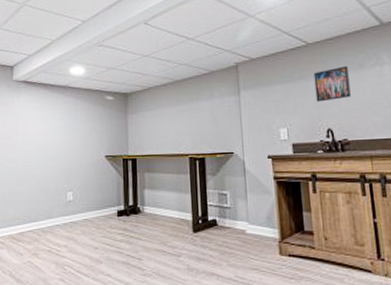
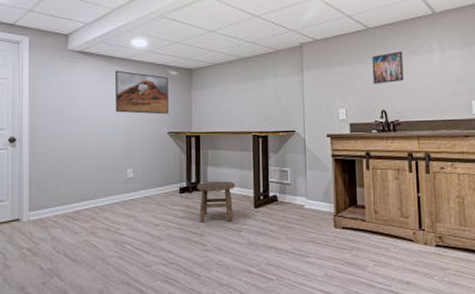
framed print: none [55,97,106,139] -> present [115,70,169,114]
stool: none [134,204,173,246] -> present [196,180,236,223]

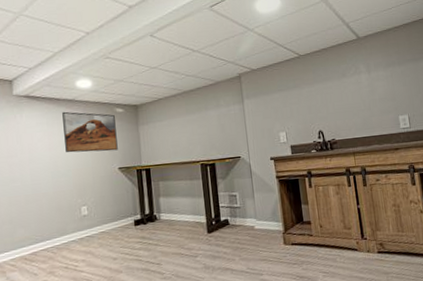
stool: present [196,180,236,223] -> none [150,210,188,252]
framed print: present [372,51,404,84] -> none [306,75,337,108]

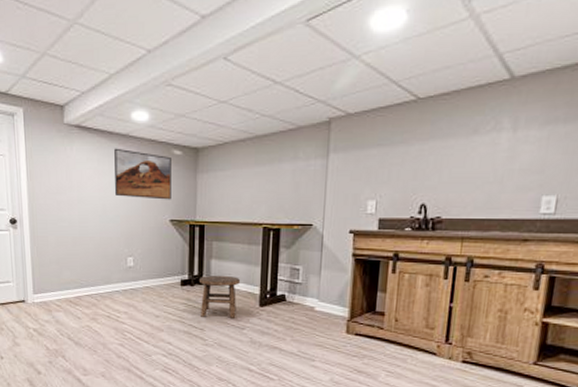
stool: none [150,210,188,252] -> present [198,275,241,318]

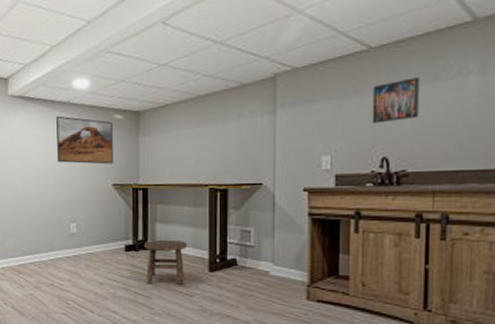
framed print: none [415,130,460,172] -> present [372,77,420,124]

